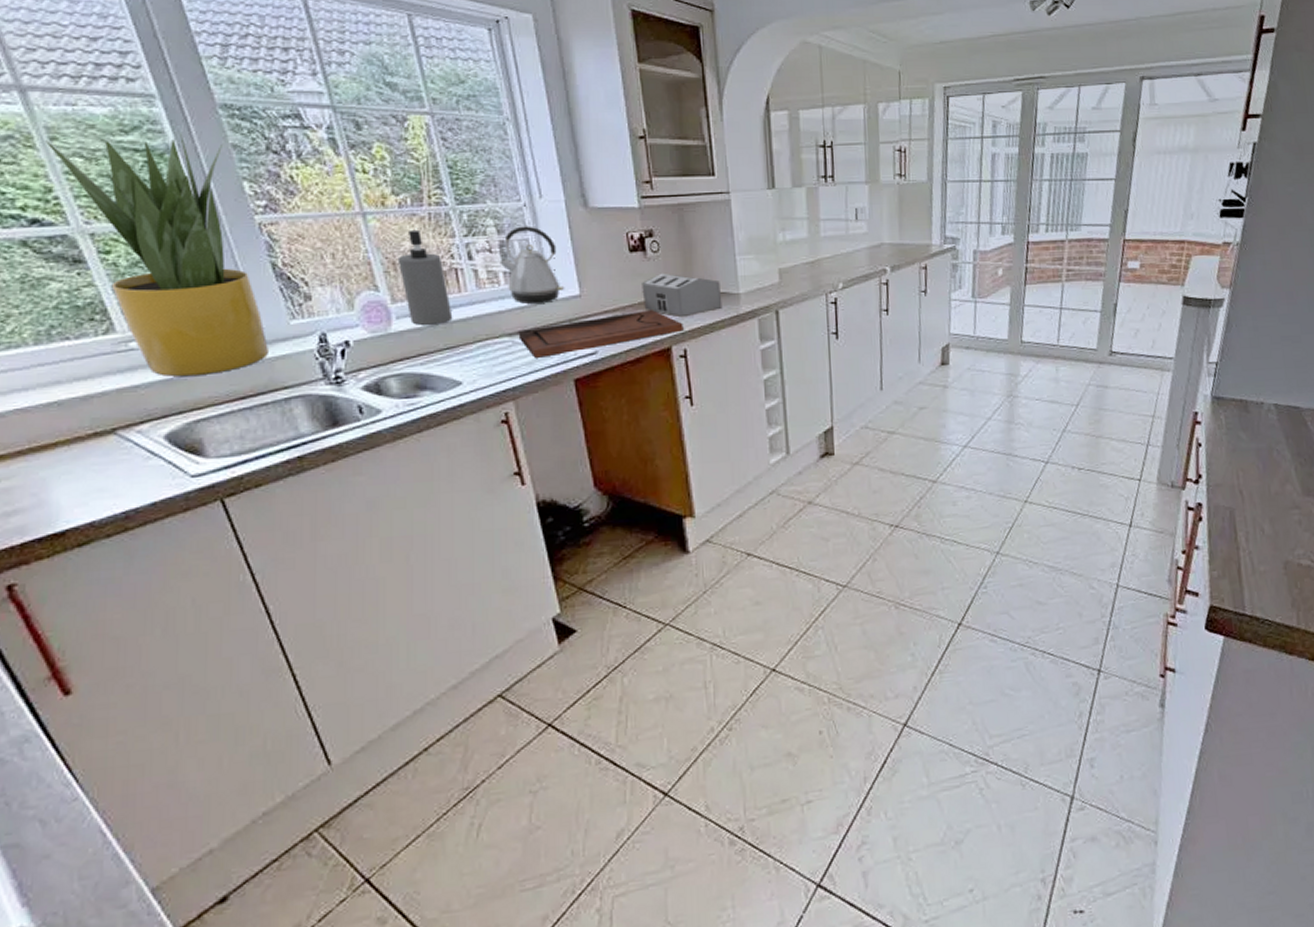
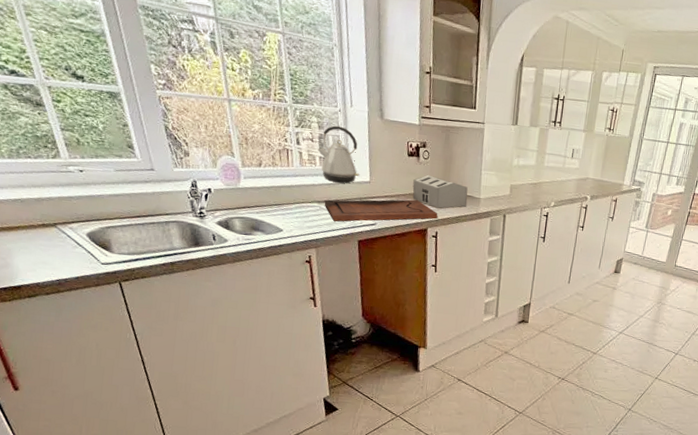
planter: present [46,132,268,377] -> none [23,15,158,197]
soap dispenser: present [397,229,453,325] -> none [249,116,282,187]

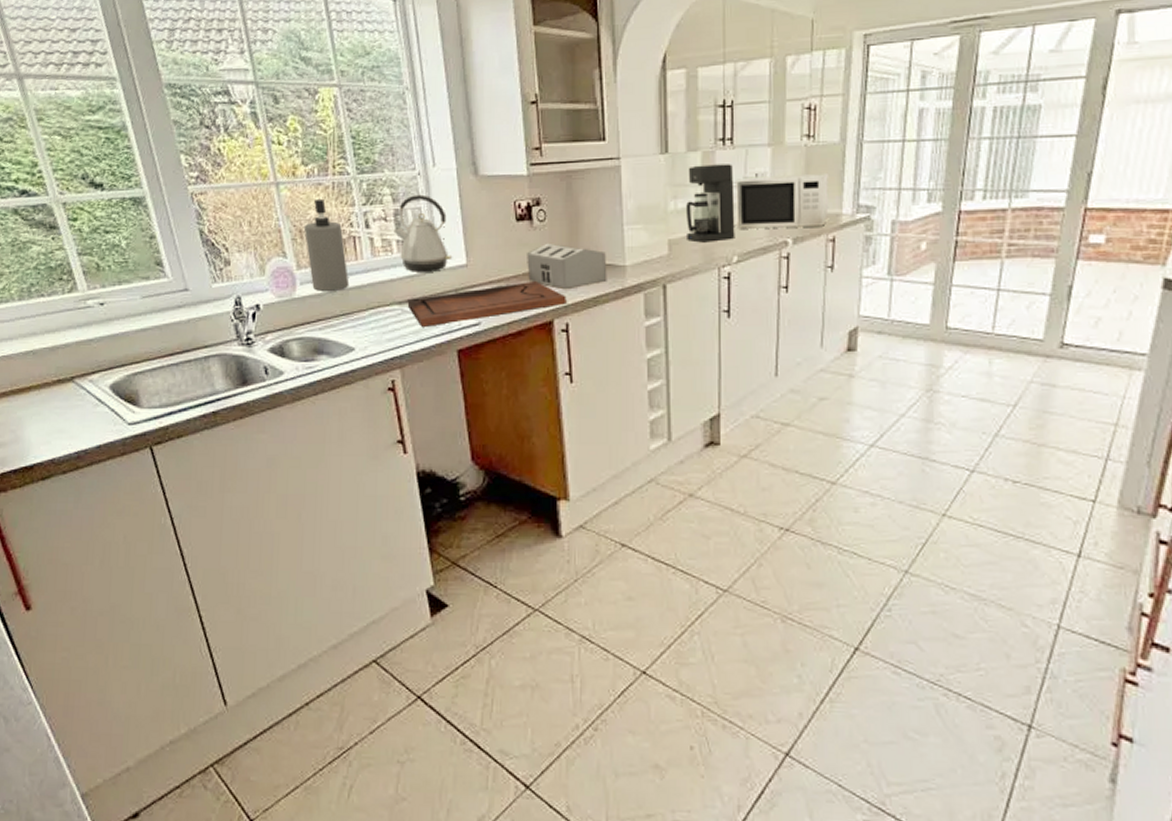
soap dispenser: none [249,116,282,187] -> present [303,198,350,291]
coffee maker: none [523,137,559,191] -> present [686,164,735,243]
microwave: none [556,150,619,191] -> present [736,172,829,229]

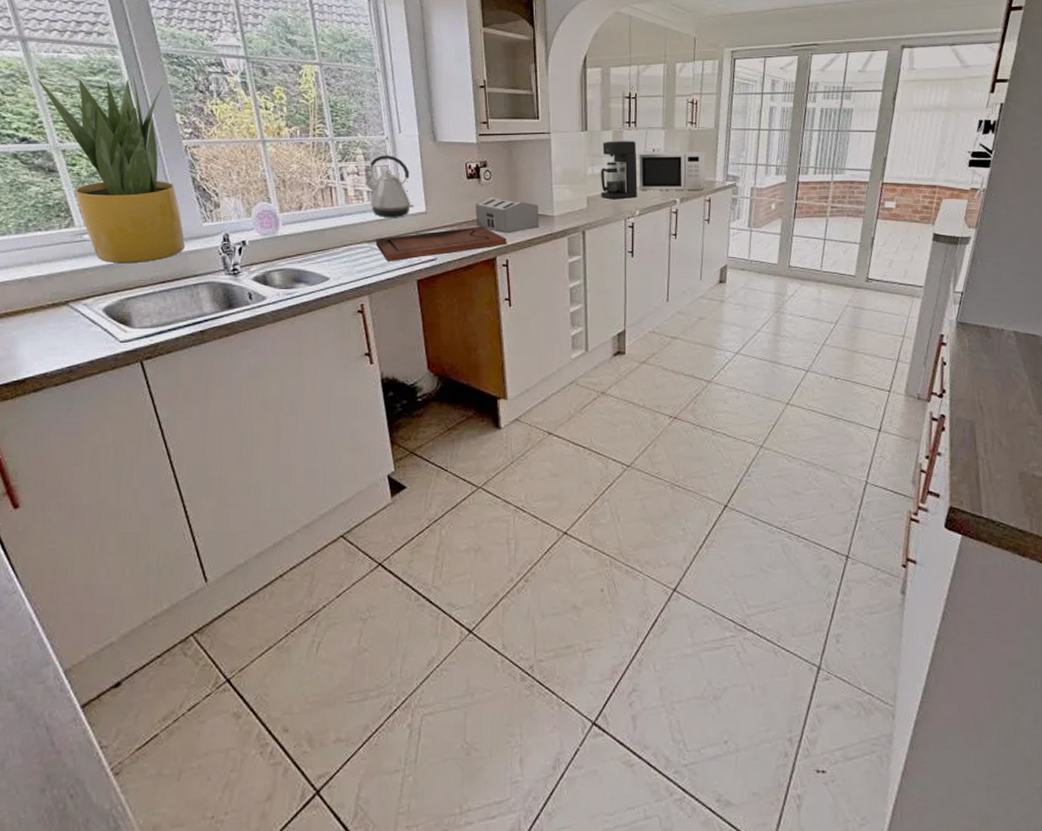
planter: none [35,110,194,333] -> present [37,74,185,264]
soap dispenser: present [303,198,350,291] -> none [286,155,326,231]

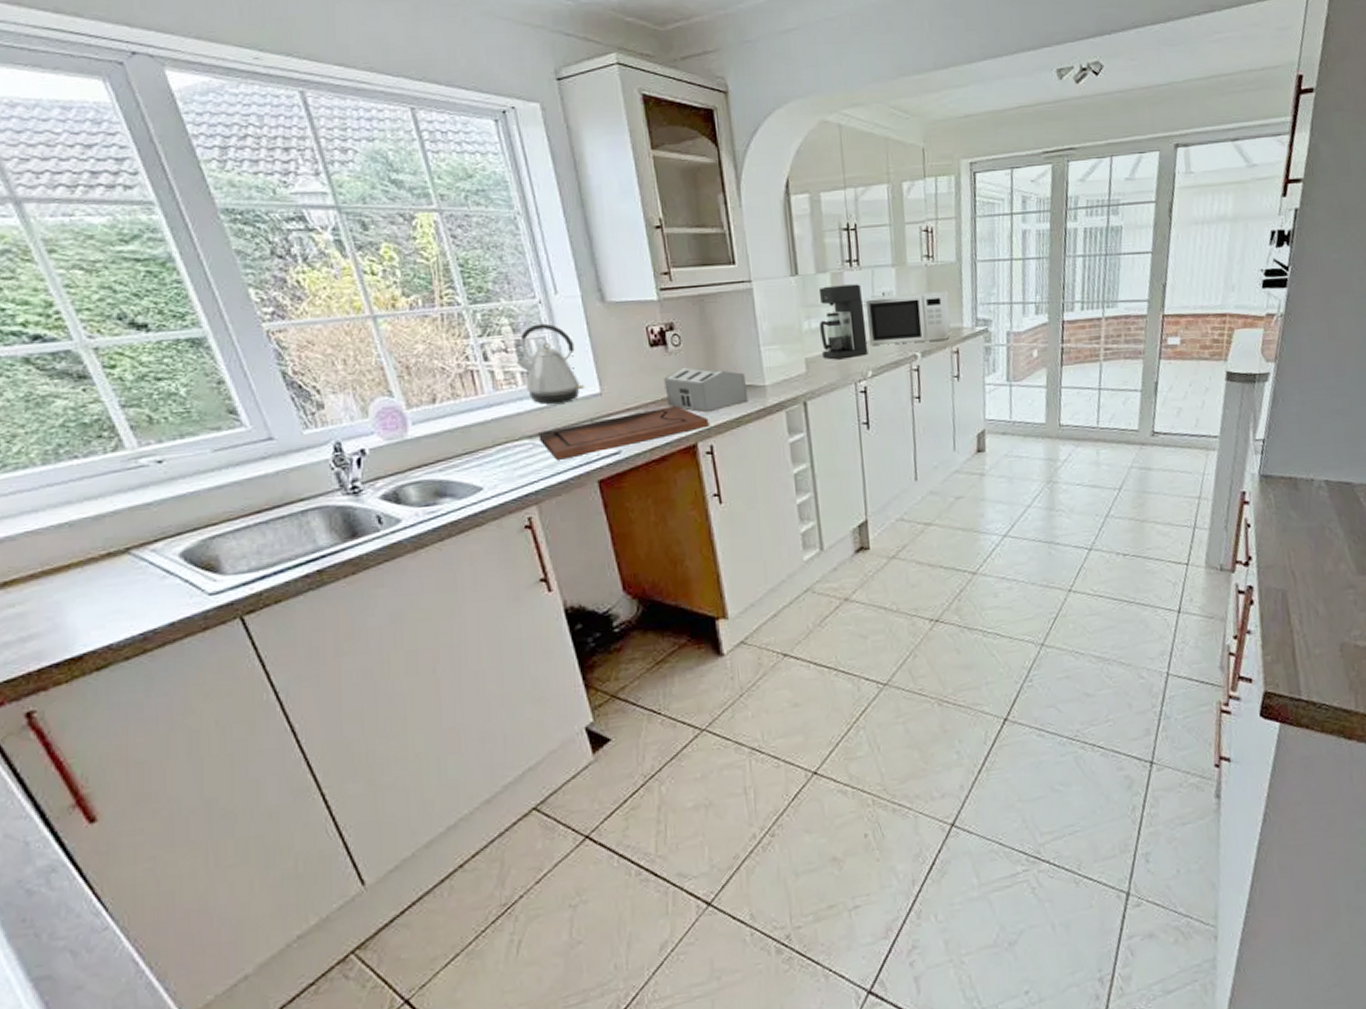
planter: present [37,74,185,264] -> none [44,239,282,493]

